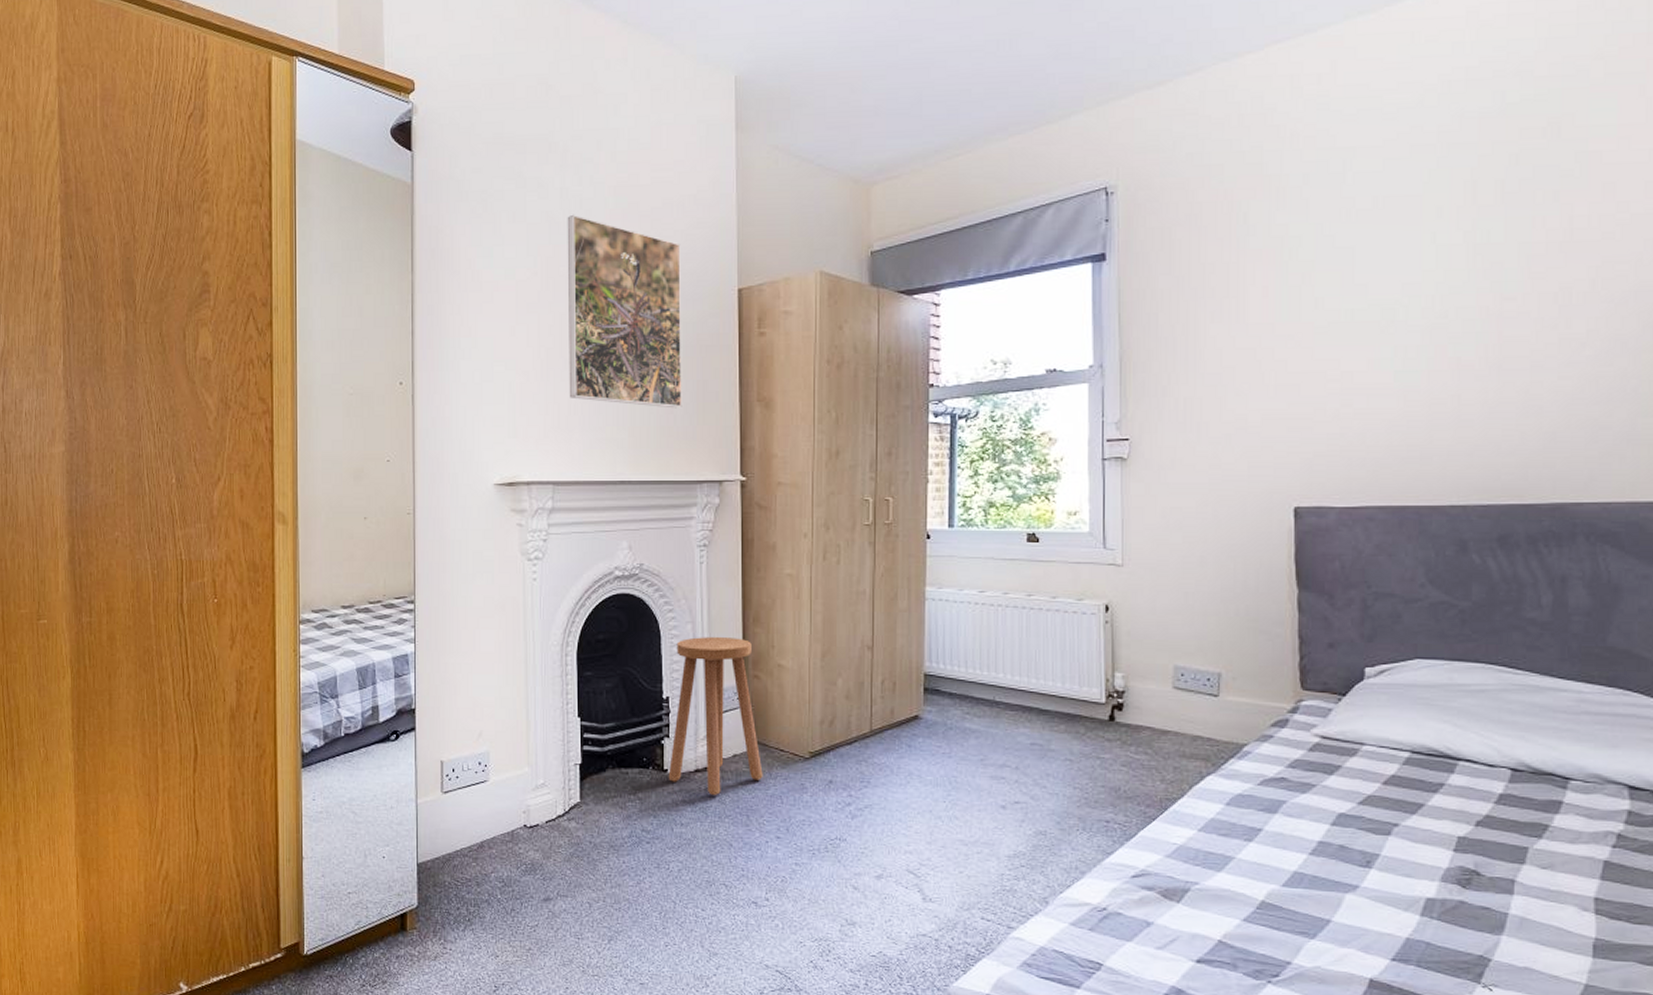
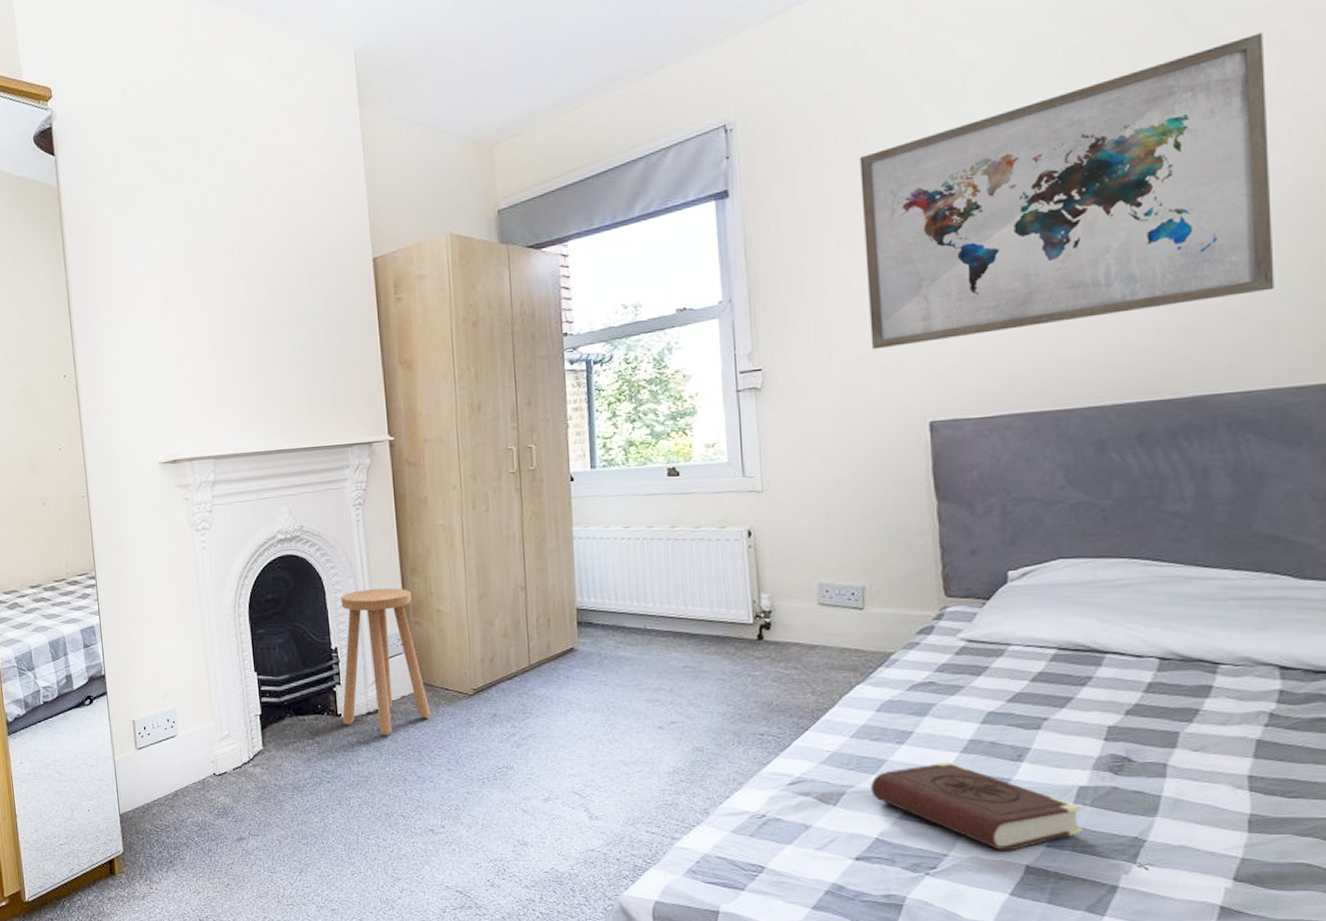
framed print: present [567,214,682,409] -> none [205,201,328,378]
book: none [1216,863,1429,963] -> present [871,761,1083,851]
wall art: none [1238,149,1636,429] -> present [860,33,1275,350]

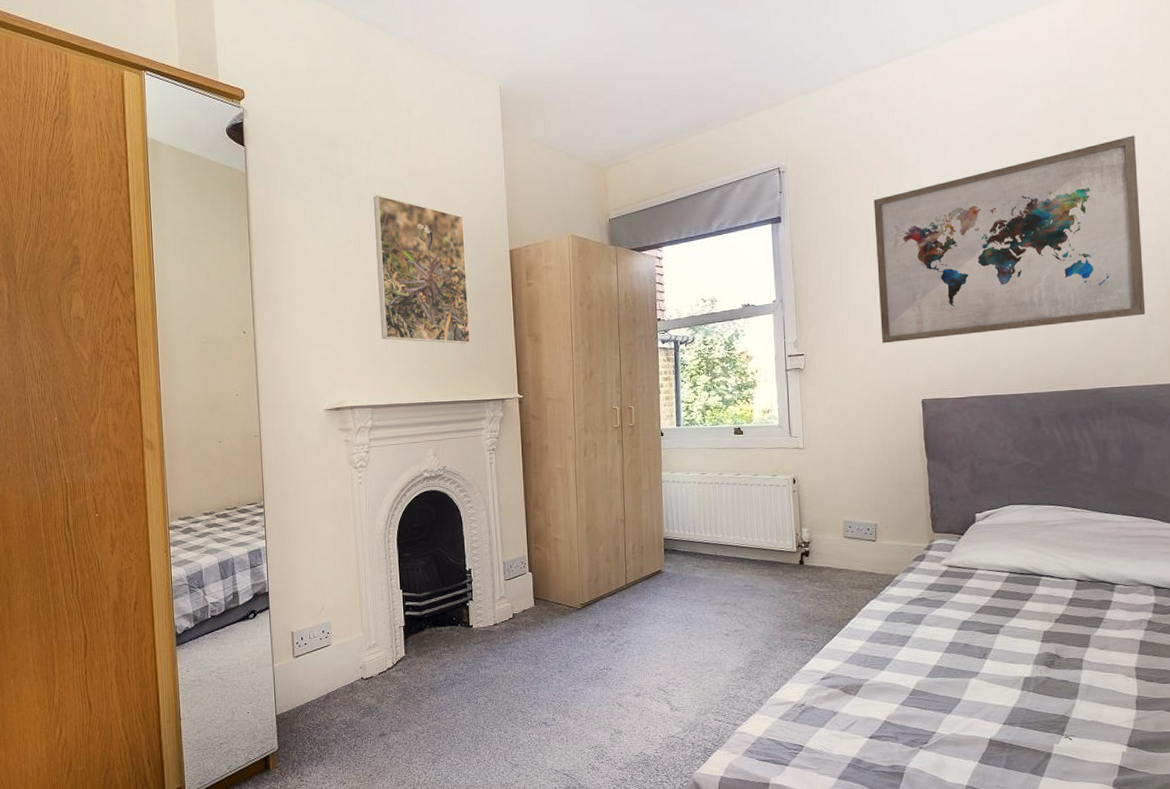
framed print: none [205,201,328,378] -> present [373,194,471,344]
stool: present [340,588,431,735] -> none [473,519,546,642]
book: present [871,761,1083,851] -> none [881,659,1028,729]

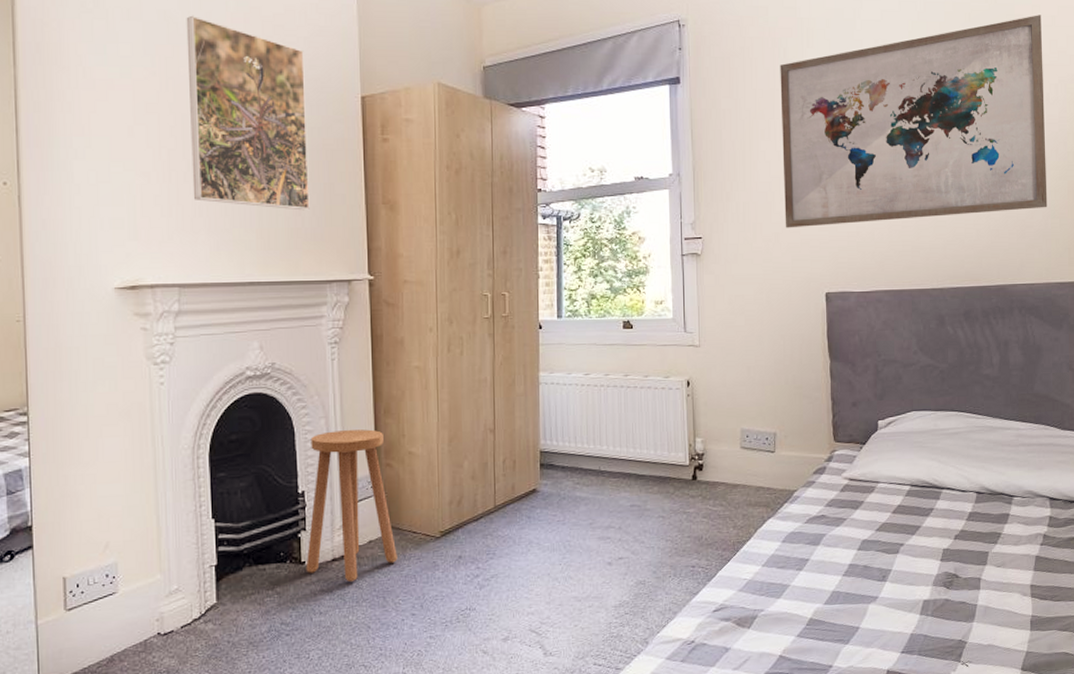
stool: none [473,519,546,642] -> present [306,429,398,581]

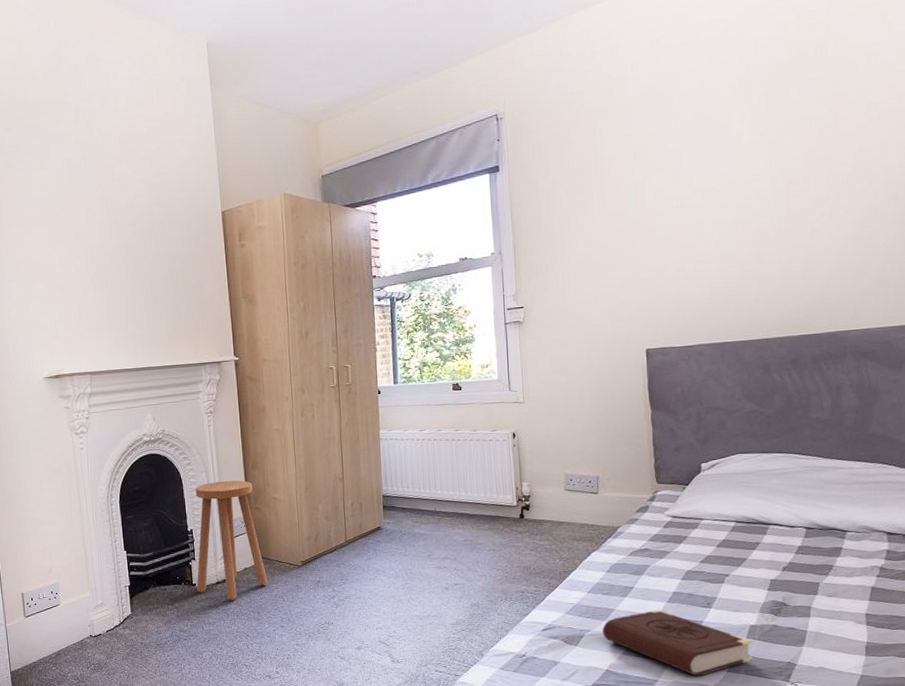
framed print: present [186,15,310,211] -> none [83,160,185,309]
book: none [777,584,926,660] -> present [602,609,753,677]
wall art: present [780,15,1048,228] -> none [596,62,885,293]

